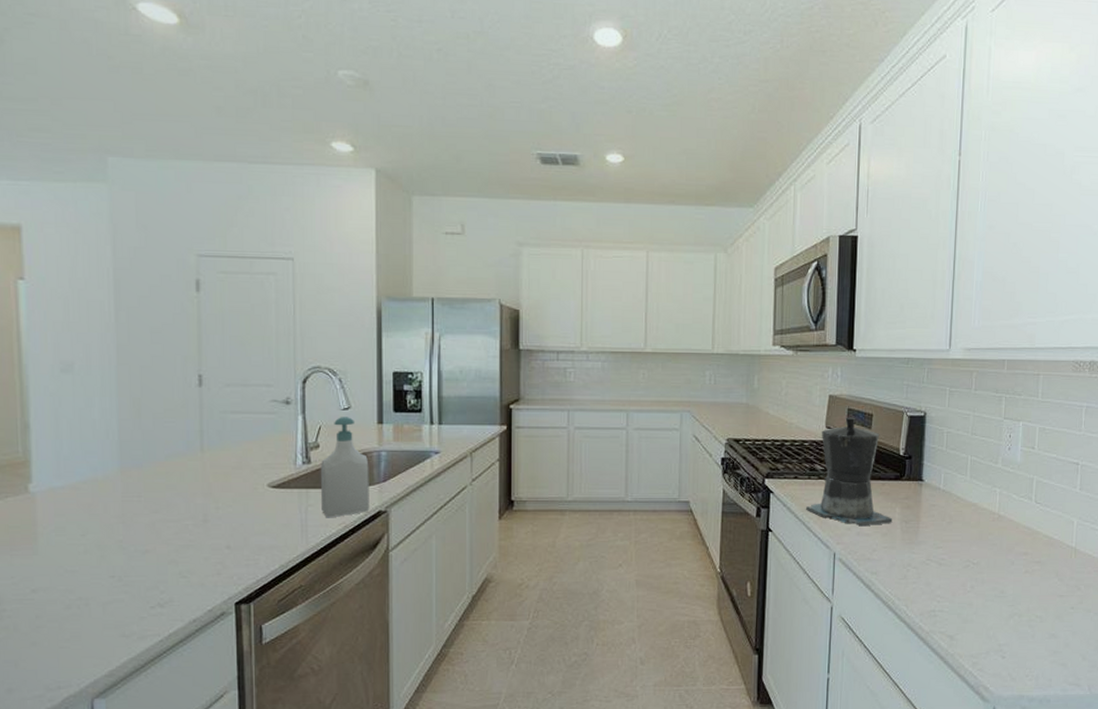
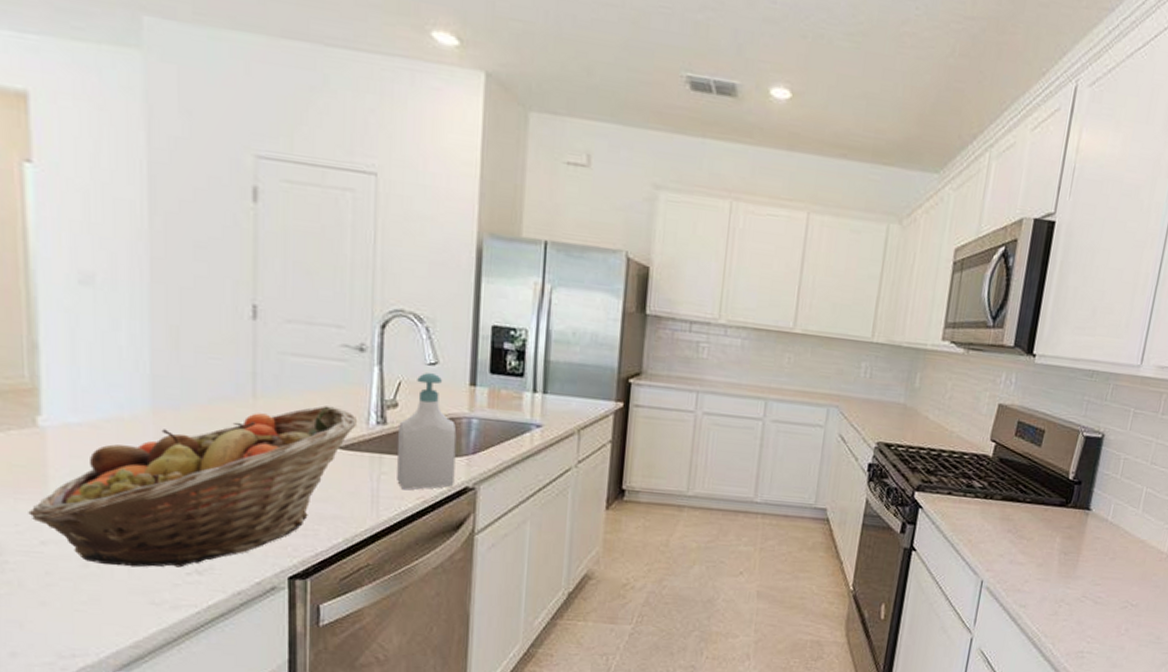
fruit basket: none [22,453,286,606] -> present [28,406,357,568]
coffee maker: present [806,417,893,527] -> none [957,430,1051,555]

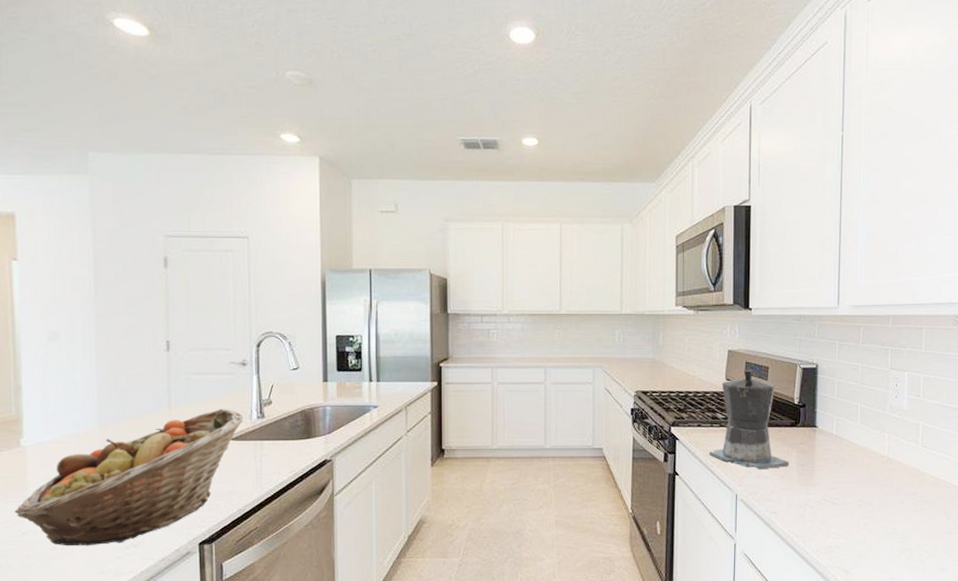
soap bottle: present [397,373,457,490] -> none [273,376,316,467]
coffee maker: none [957,430,1051,555] -> present [709,370,790,470]

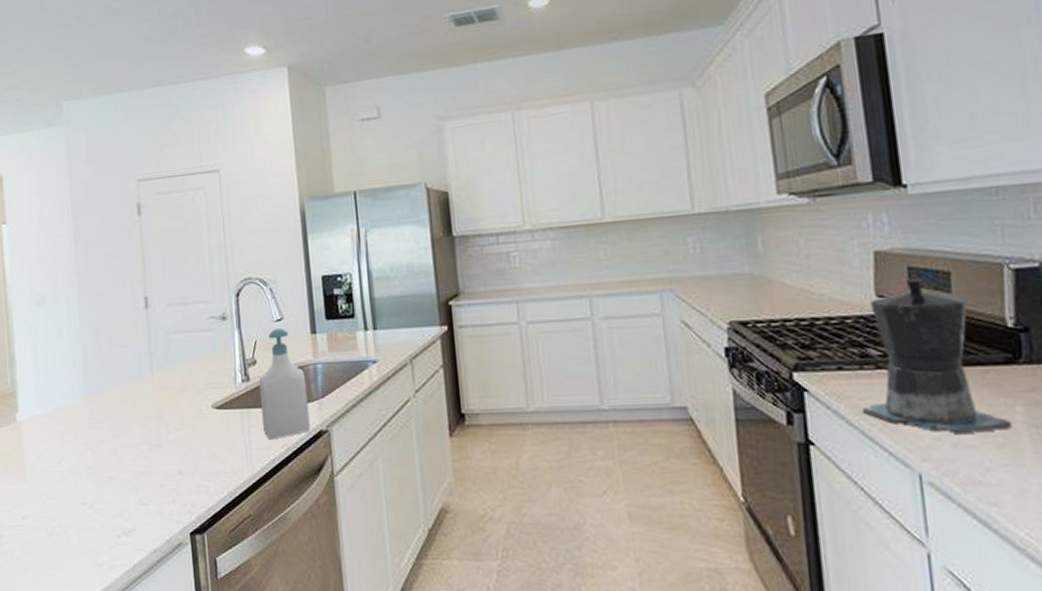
fruit basket: present [14,409,243,546] -> none [14,372,227,533]
soap bottle: none [273,376,316,467] -> present [259,328,311,440]

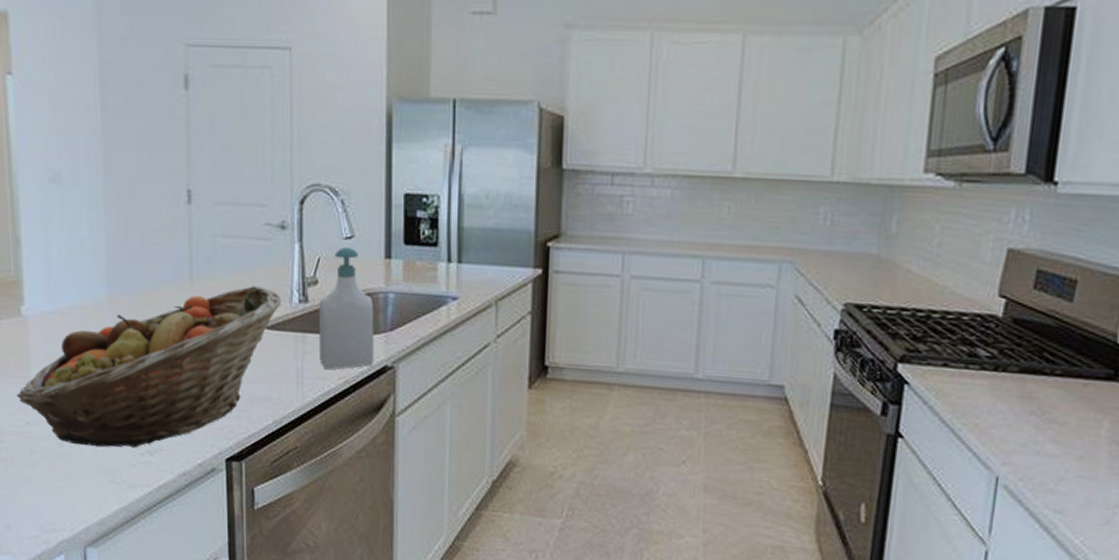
fruit basket: none [14,372,227,533] -> present [17,286,281,448]
coffee maker: present [863,278,1013,435] -> none [958,282,1096,444]

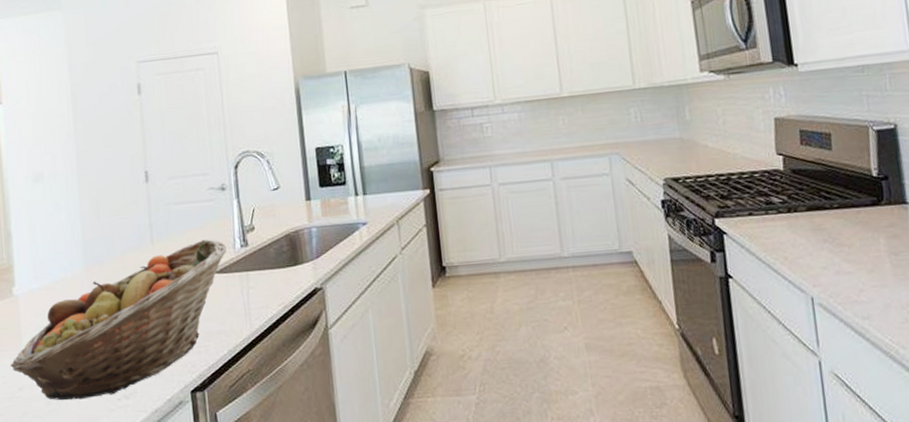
soap bottle: present [320,247,374,370] -> none [257,197,306,300]

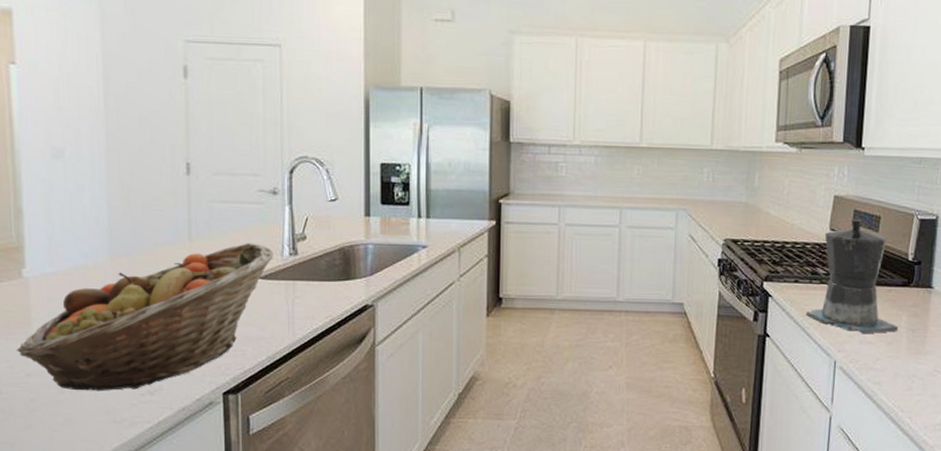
coffee maker: none [768,139,879,264] -> present [806,219,899,334]

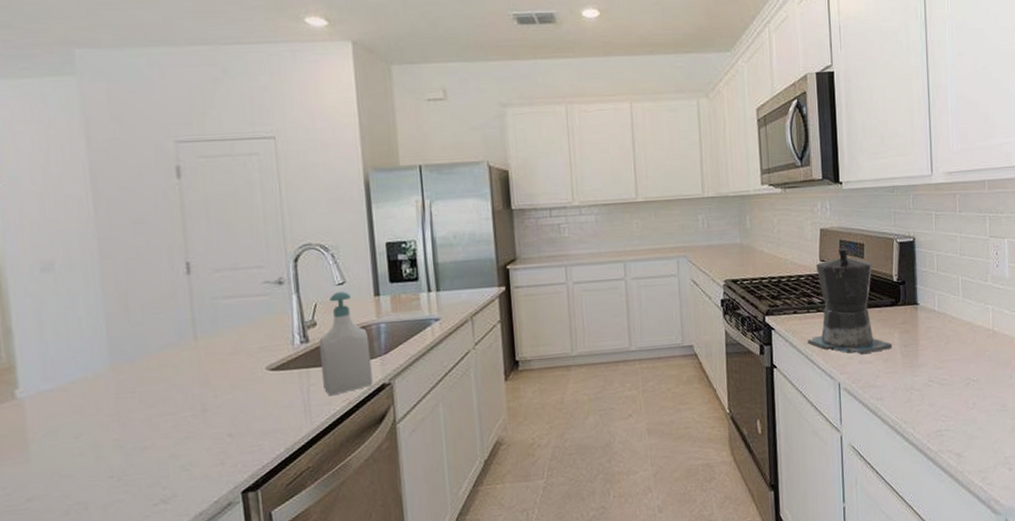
fruit basket: present [17,243,273,391] -> none [14,335,284,510]
soap bottle: none [308,208,356,311] -> present [319,292,373,396]

